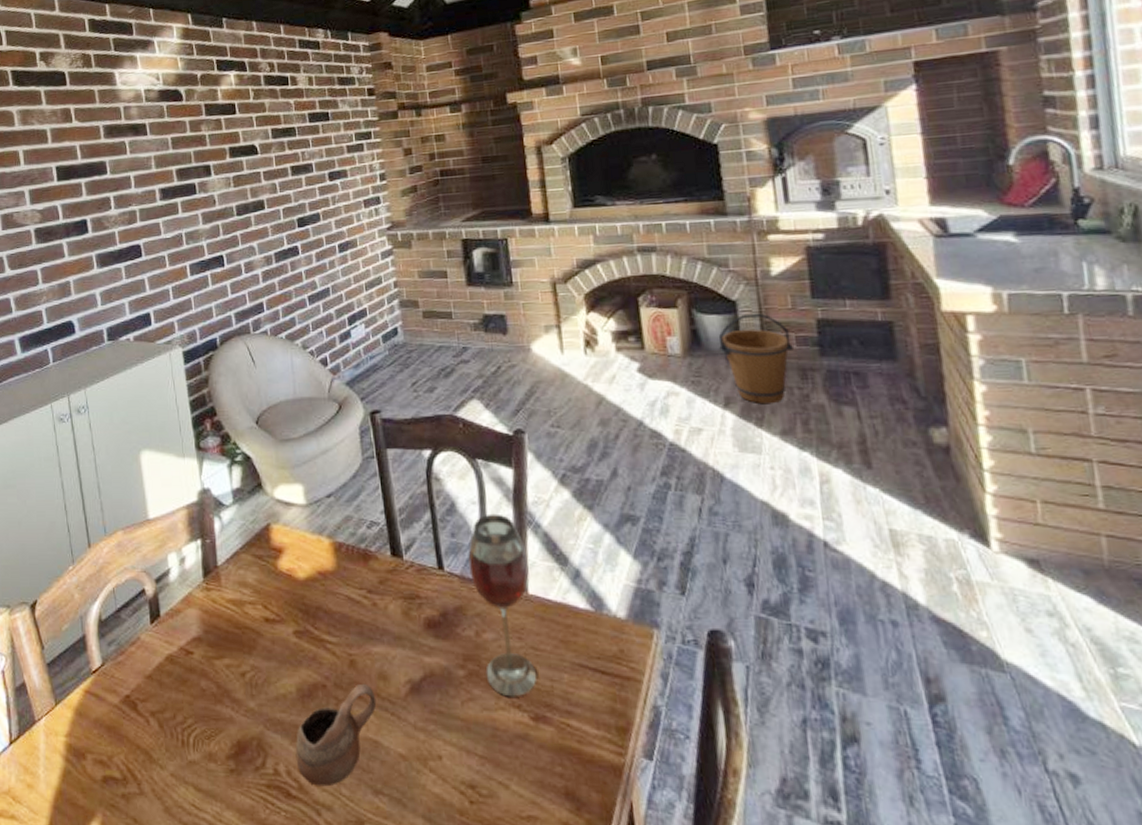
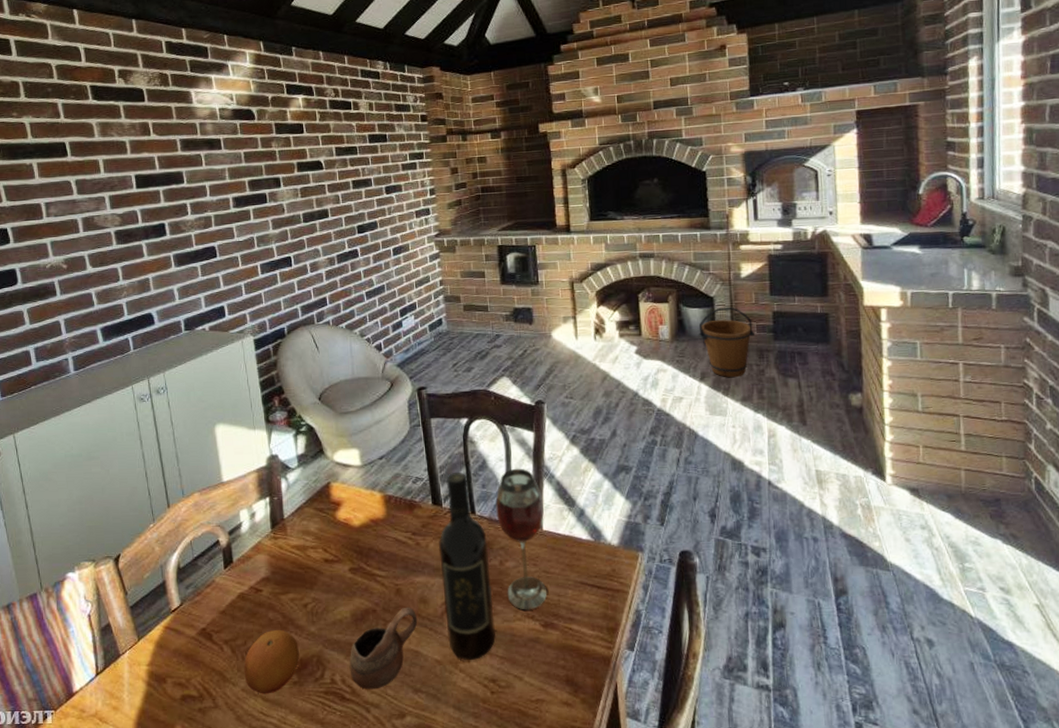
fruit: none [173,702,237,783] -> present [244,629,299,694]
wine bottle: none [399,516,474,758] -> present [438,471,496,660]

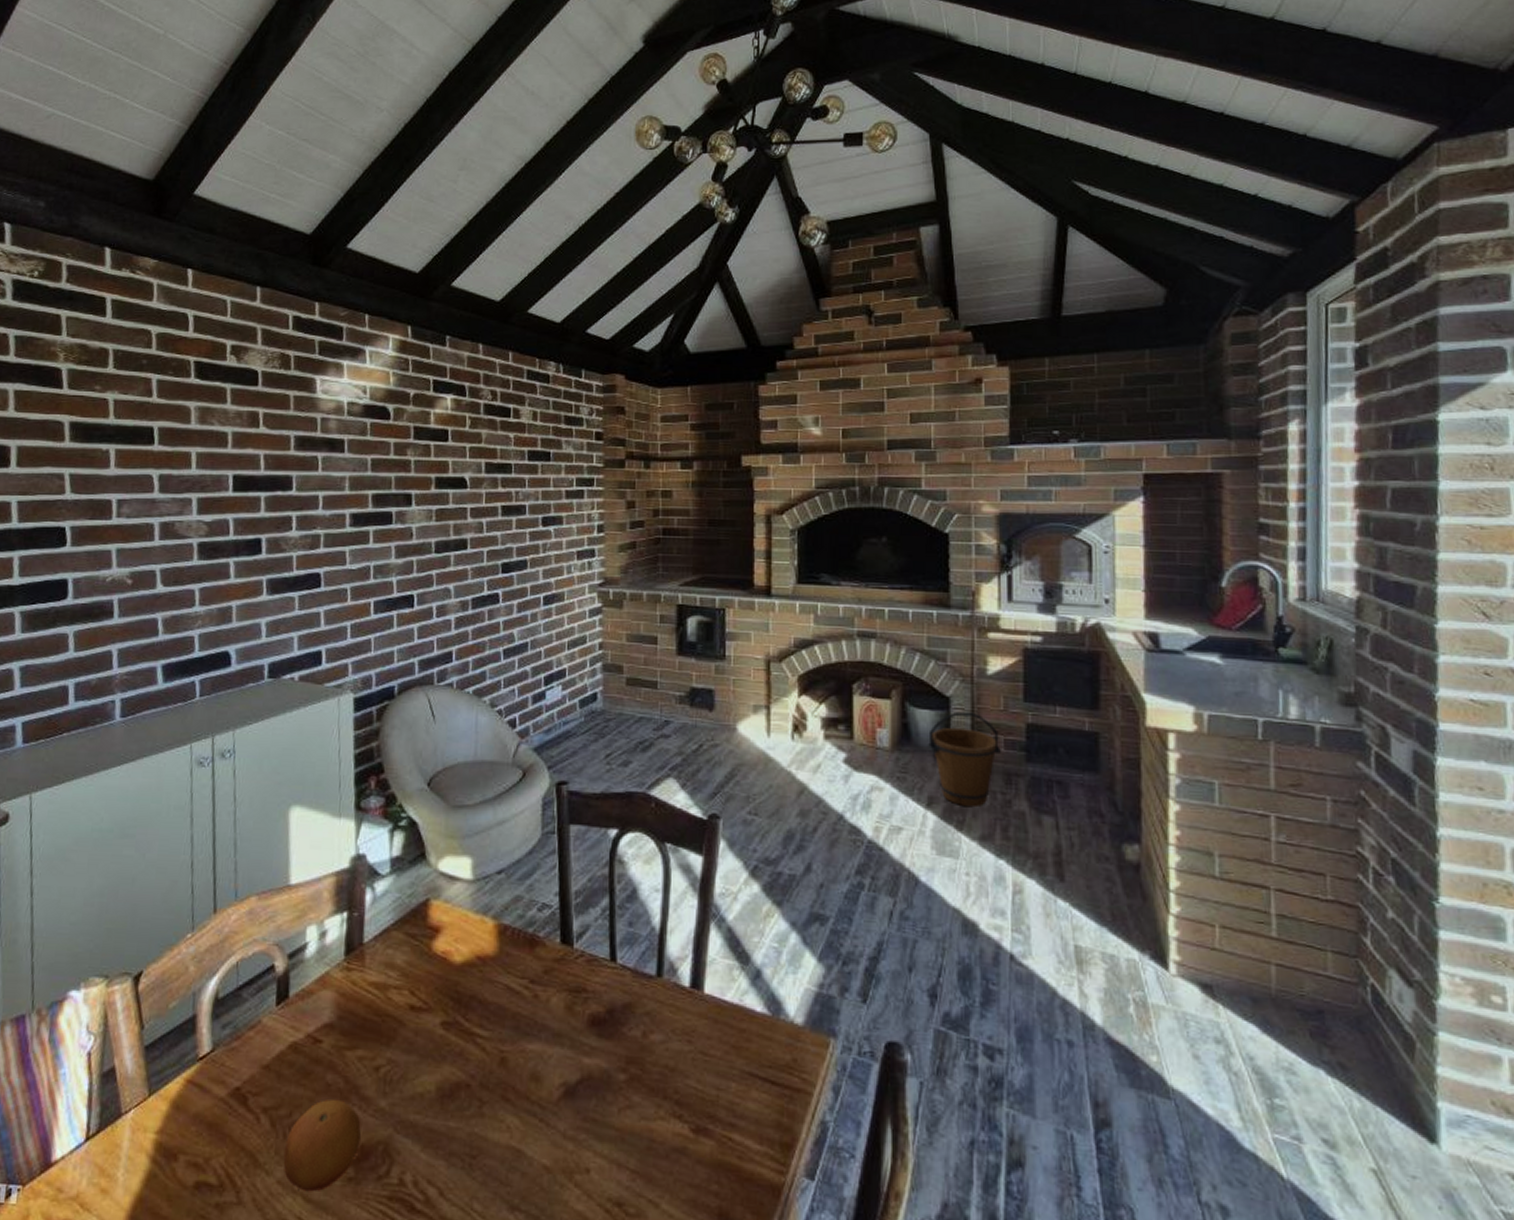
cup: present [349,608,418,690] -> none [425,1085,525,1201]
wine bottle: present [438,471,496,660] -> none [562,901,630,1171]
wineglass: present [495,468,547,610] -> none [644,903,708,1106]

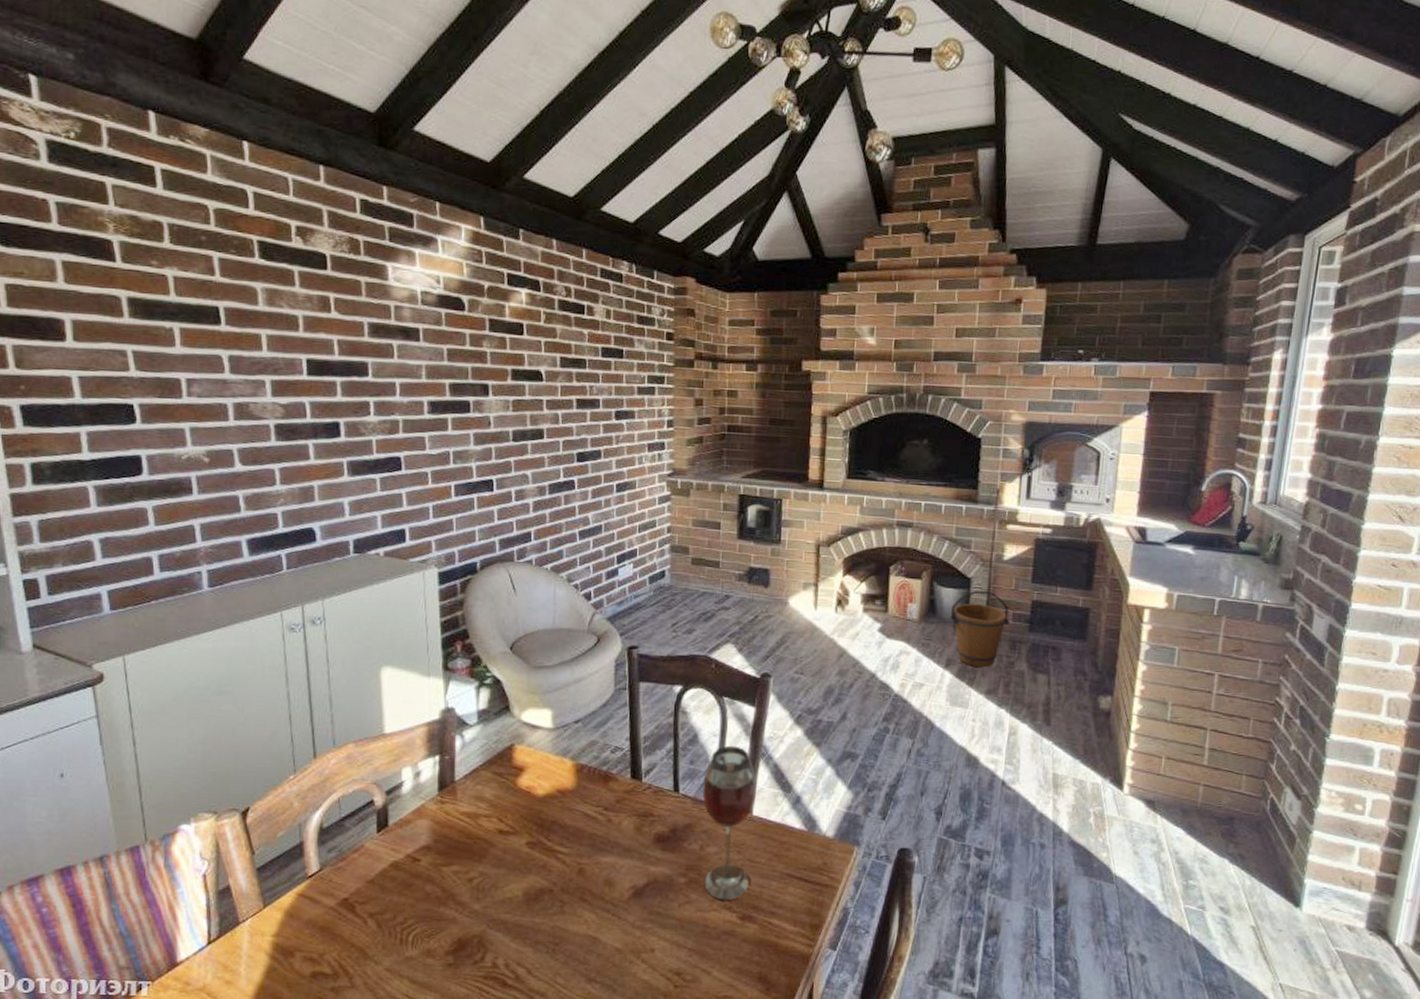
fruit: present [283,1099,361,1192] -> none [390,904,458,976]
wineglass: none [644,903,708,1106] -> present [702,745,757,901]

